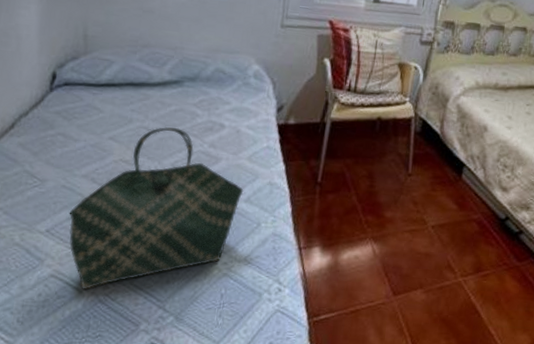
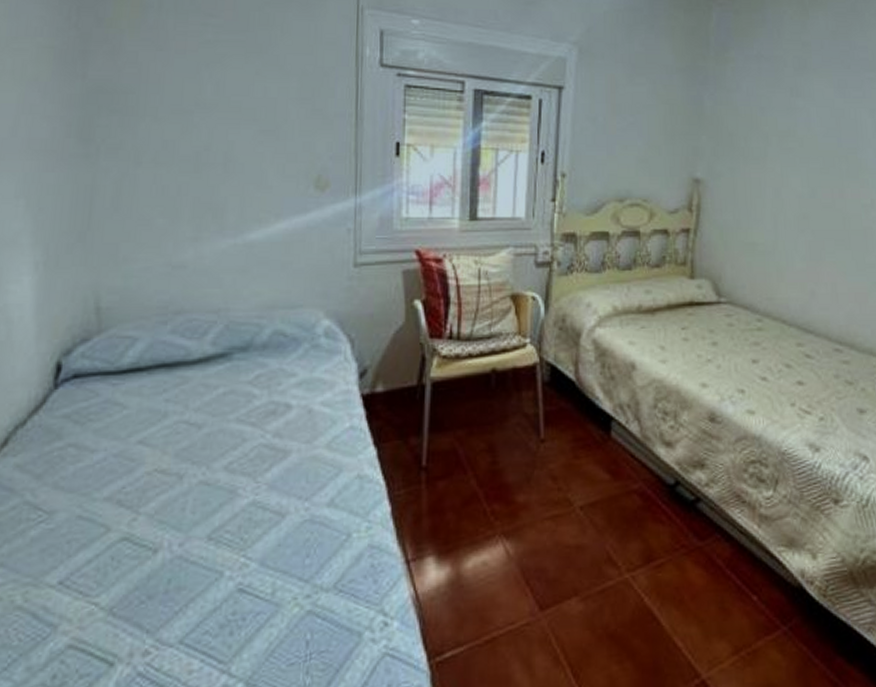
tote bag: present [68,127,244,290] -> none [88,417,325,662]

